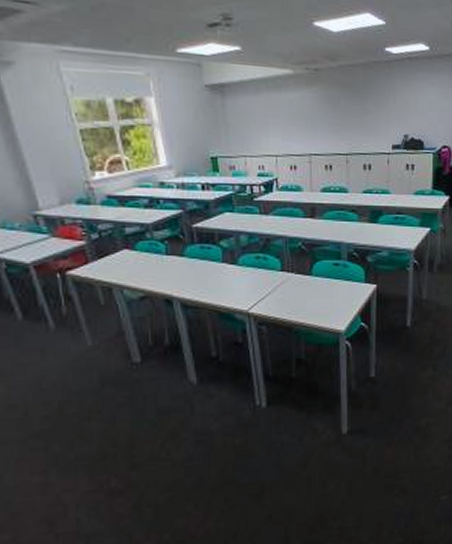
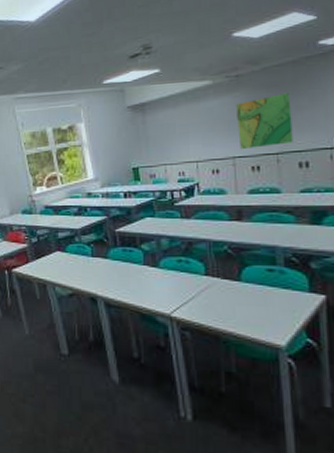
map: none [314,94,360,148] -> present [236,92,293,150]

